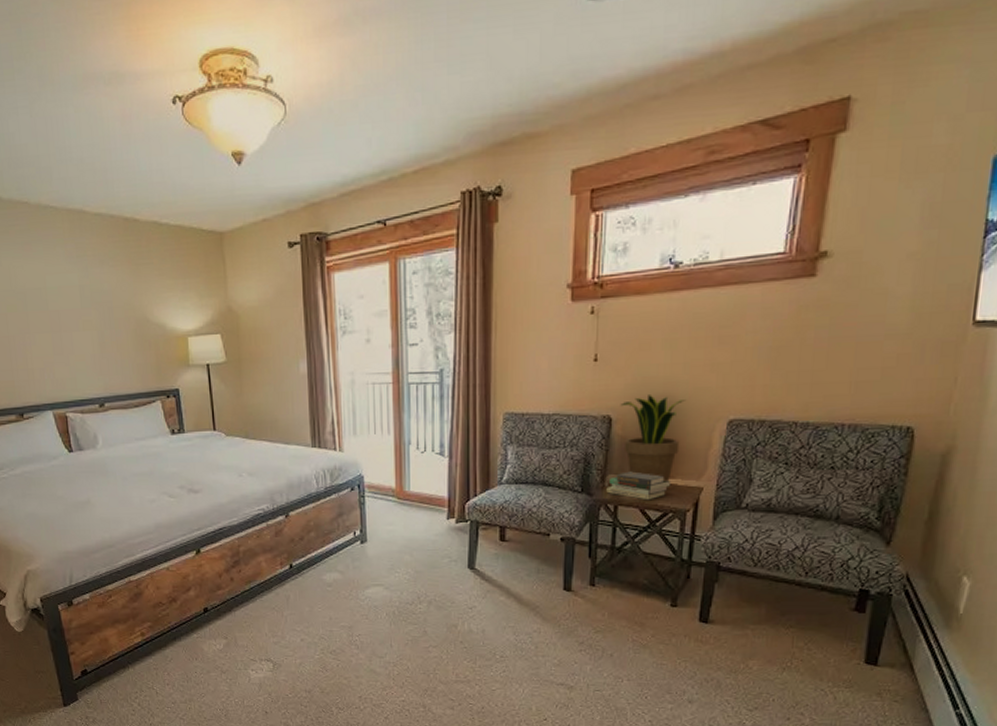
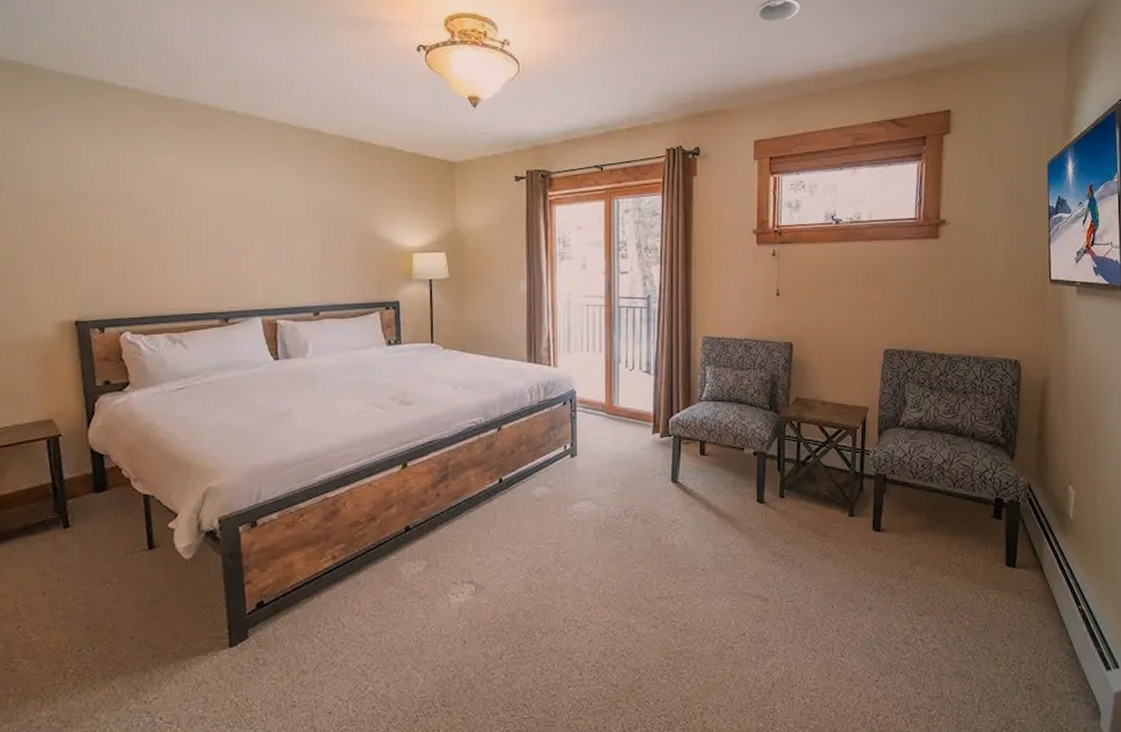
books: present [606,471,670,501] -> none [791,392,842,418]
potted plant: present [620,395,685,481] -> none [799,326,850,401]

